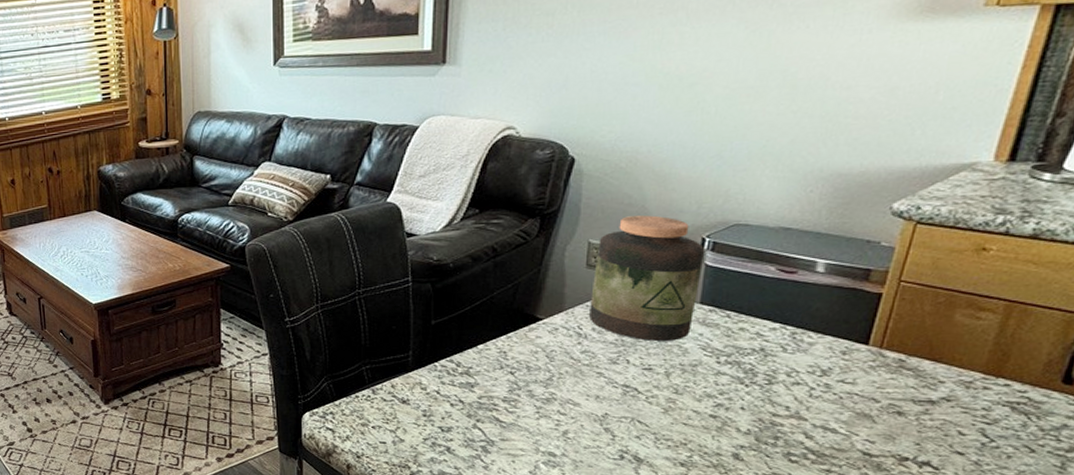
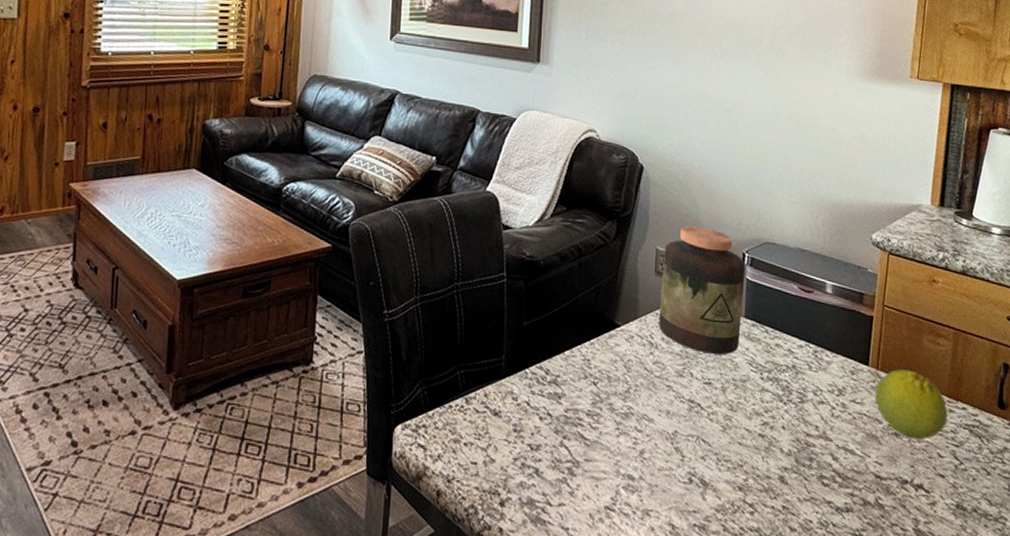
fruit: none [873,347,981,417] -> present [875,369,947,439]

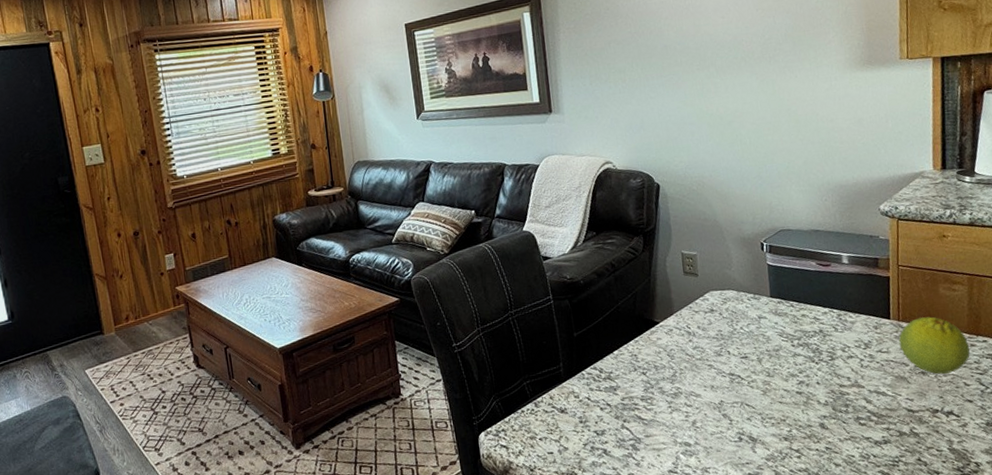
jar: present [659,226,746,354] -> none [689,227,769,333]

